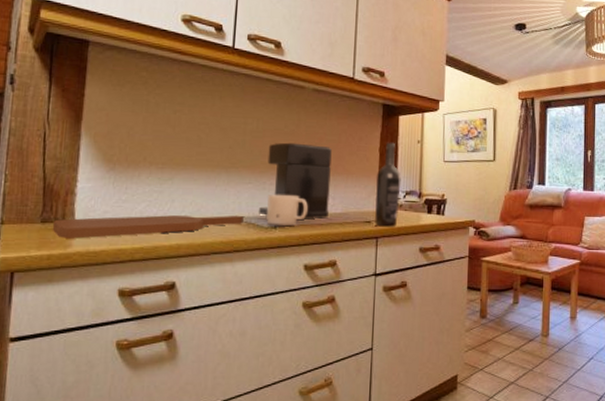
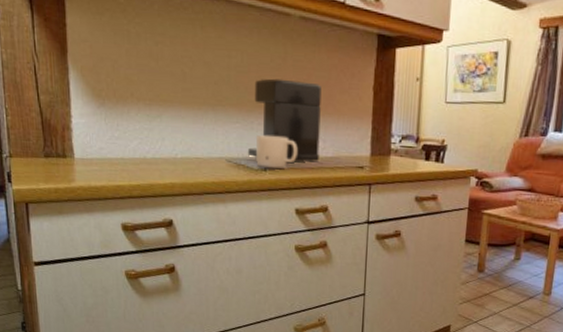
cutting board: present [52,215,244,239] -> none [54,153,233,174]
wine bottle: present [375,142,401,228] -> none [368,79,397,175]

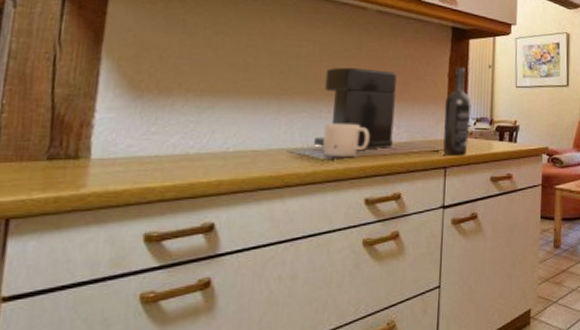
wine bottle: none [368,79,397,175] -> present [443,67,472,157]

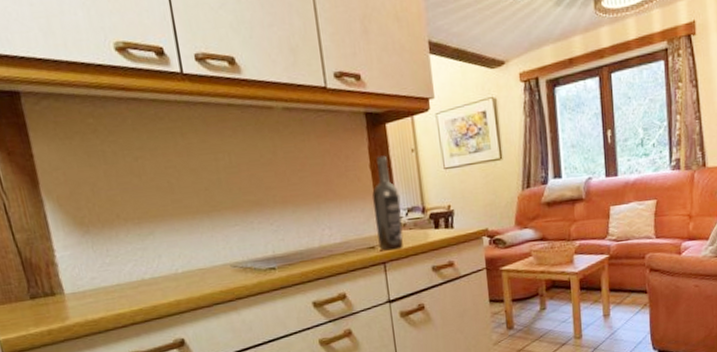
coffee maker: present [314,67,397,150] -> none [247,171,329,258]
mug: present [323,123,370,158] -> none [259,230,305,268]

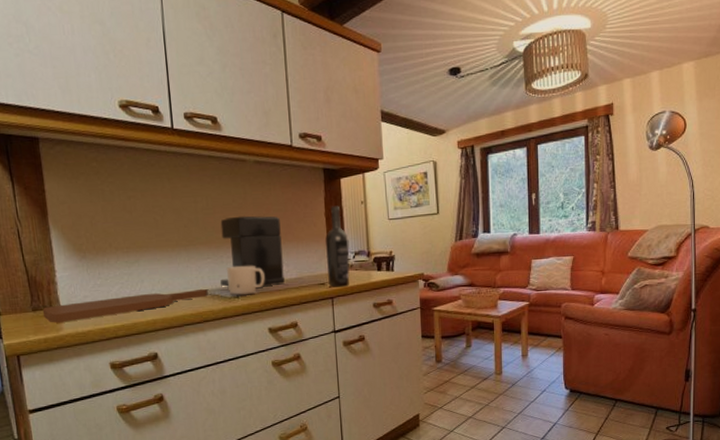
cutting board: none [42,261,239,312] -> present [42,289,208,323]
coffee maker: none [247,171,329,258] -> present [220,215,286,287]
mug: none [259,230,305,268] -> present [227,265,265,296]

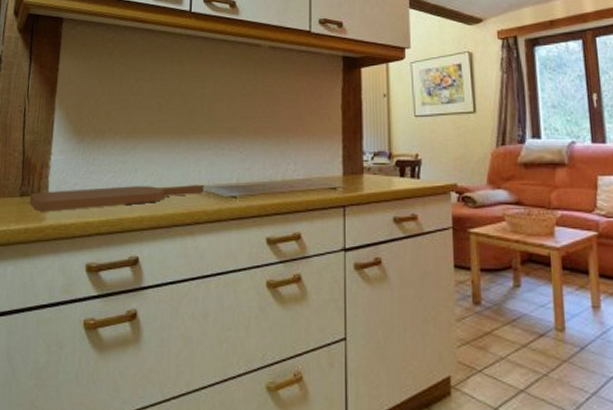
coffee maker: present [220,215,286,287] -> none [219,104,292,187]
mug: present [227,265,265,296] -> none [226,160,268,196]
wine bottle: present [324,205,350,288] -> none [339,98,368,195]

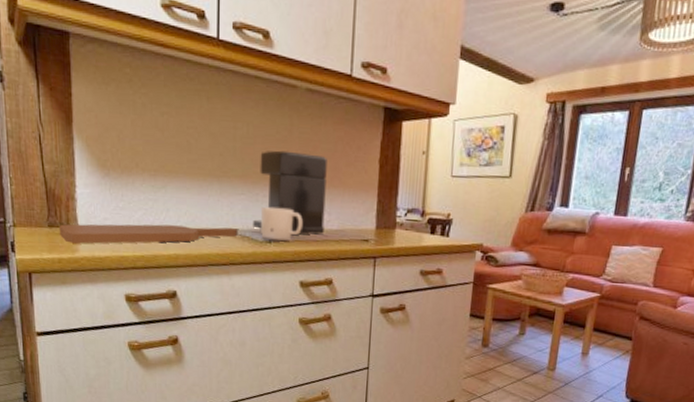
coffee maker: none [219,104,292,187] -> present [253,150,327,235]
mug: none [226,160,268,196] -> present [261,207,303,242]

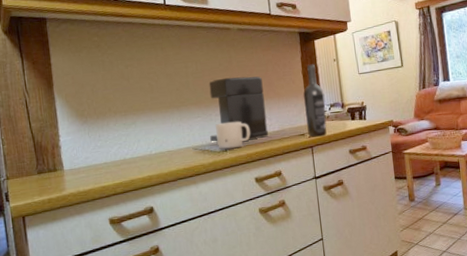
cutting board: present [58,224,238,244] -> none [46,145,199,184]
wine bottle: none [373,152,403,248] -> present [303,64,327,138]

